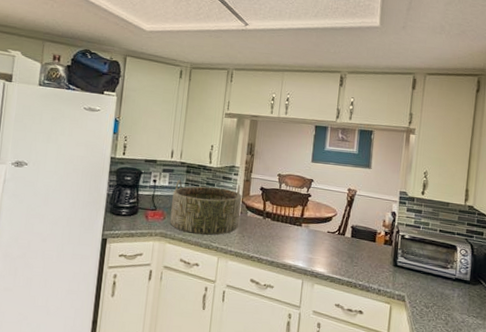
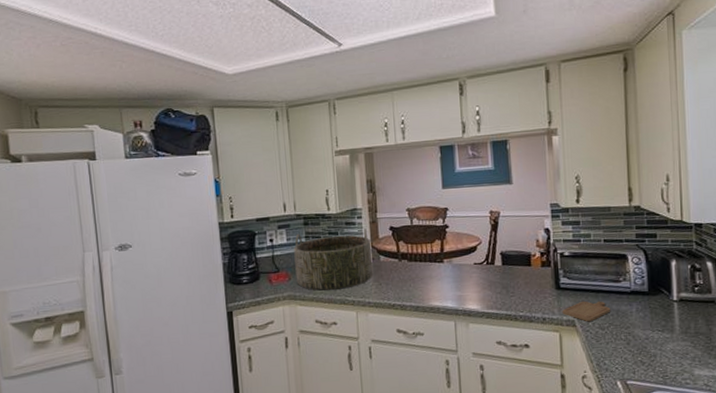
chopping board: none [395,280,437,300] -> present [562,301,611,322]

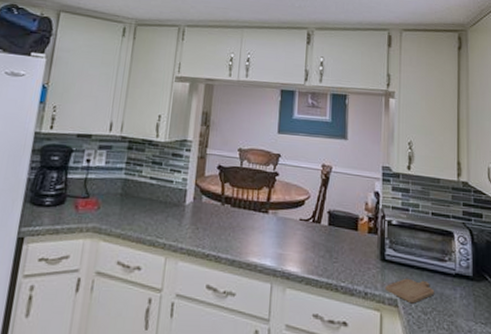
basket: present [294,228,374,291] -> none [105,157,196,228]

